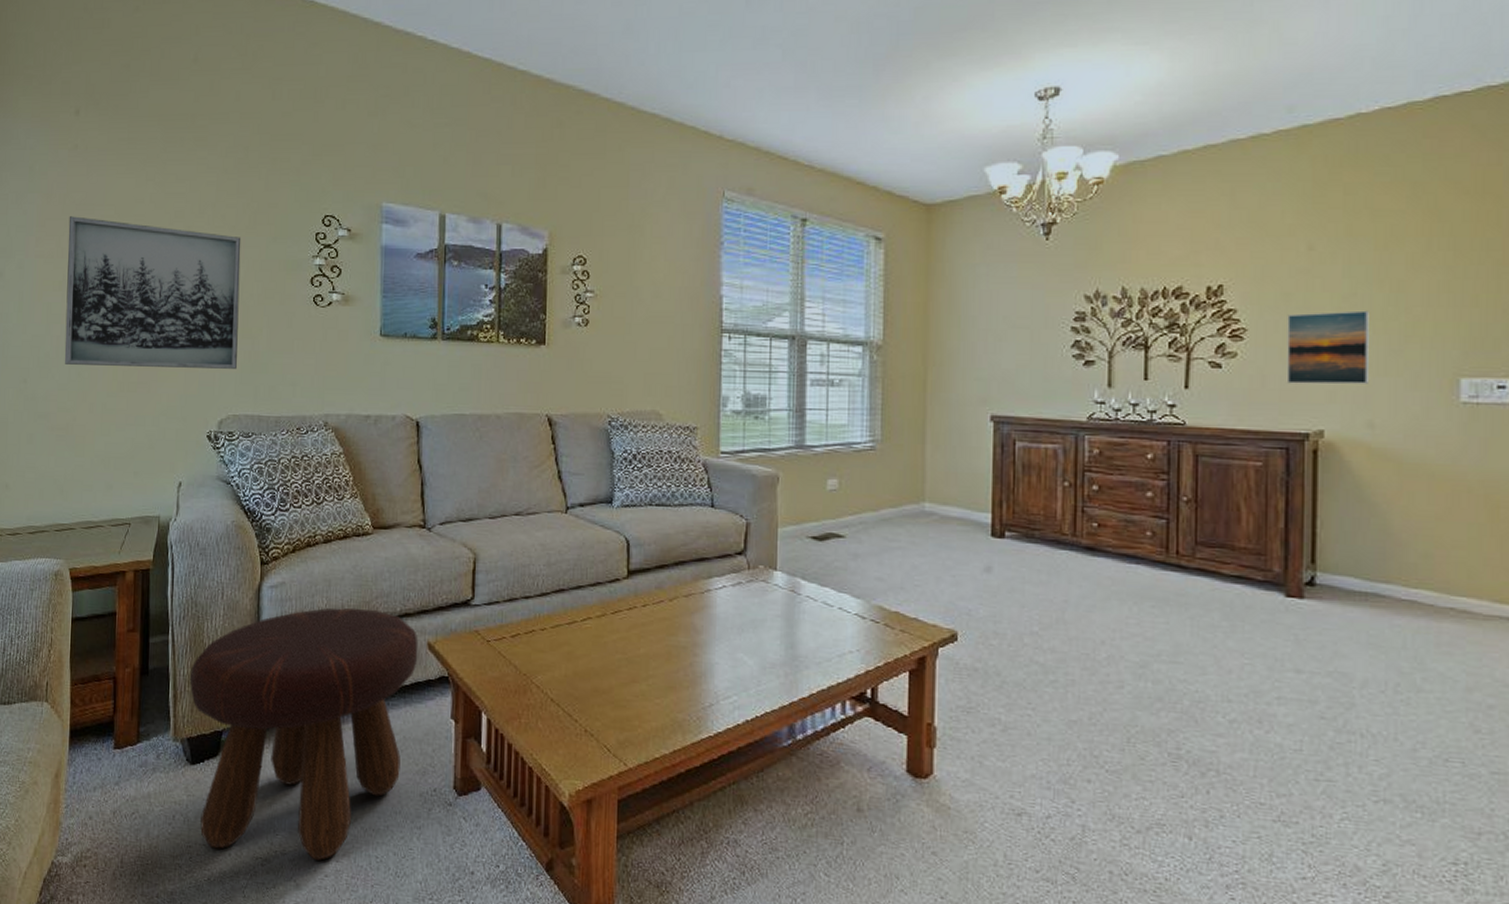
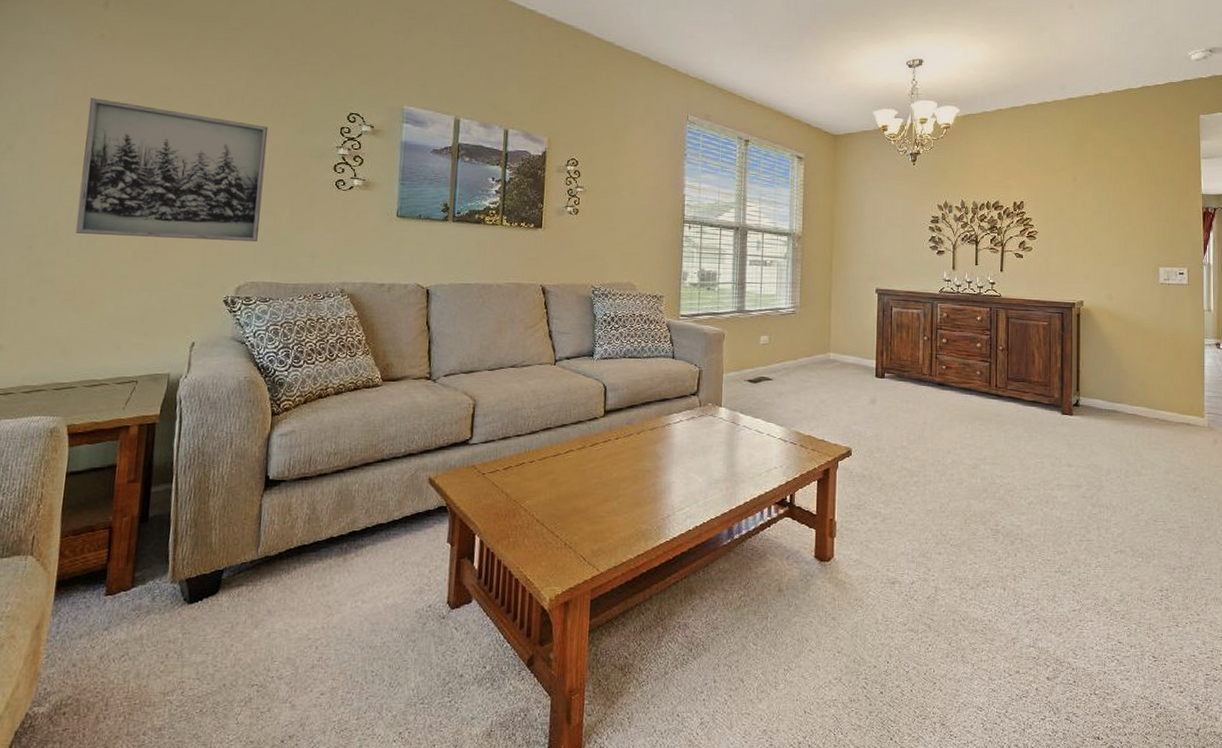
footstool: present [189,607,419,860] -> none [191,450,420,681]
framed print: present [1286,310,1369,385] -> none [1061,221,1108,271]

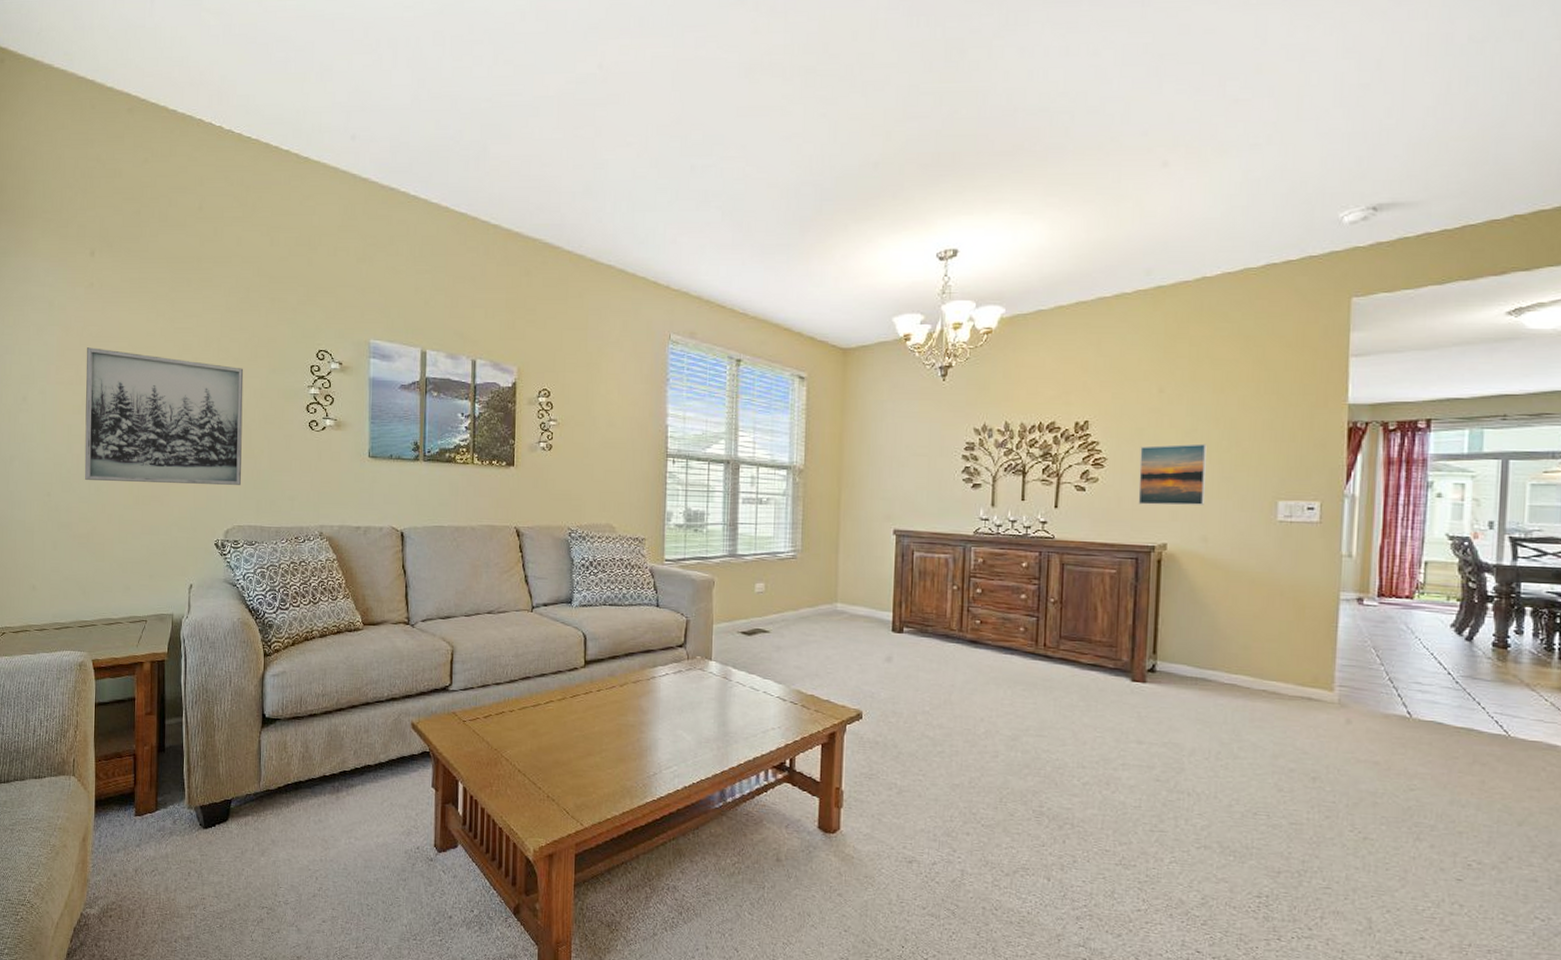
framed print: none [1061,221,1108,271] -> present [1138,443,1207,506]

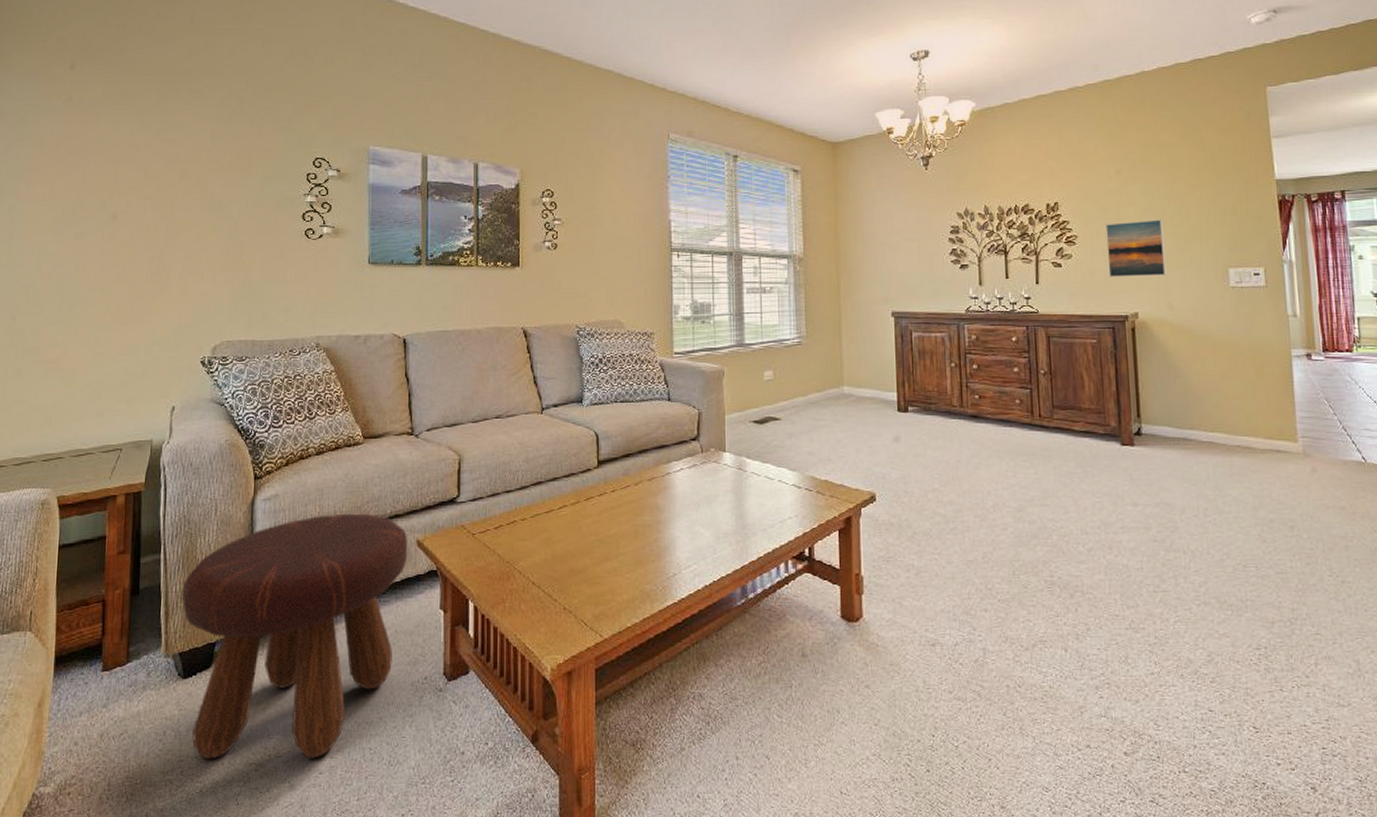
wall art: present [84,347,244,485] -> none [55,162,235,300]
footstool: none [201,693,404,909] -> present [181,513,408,760]

